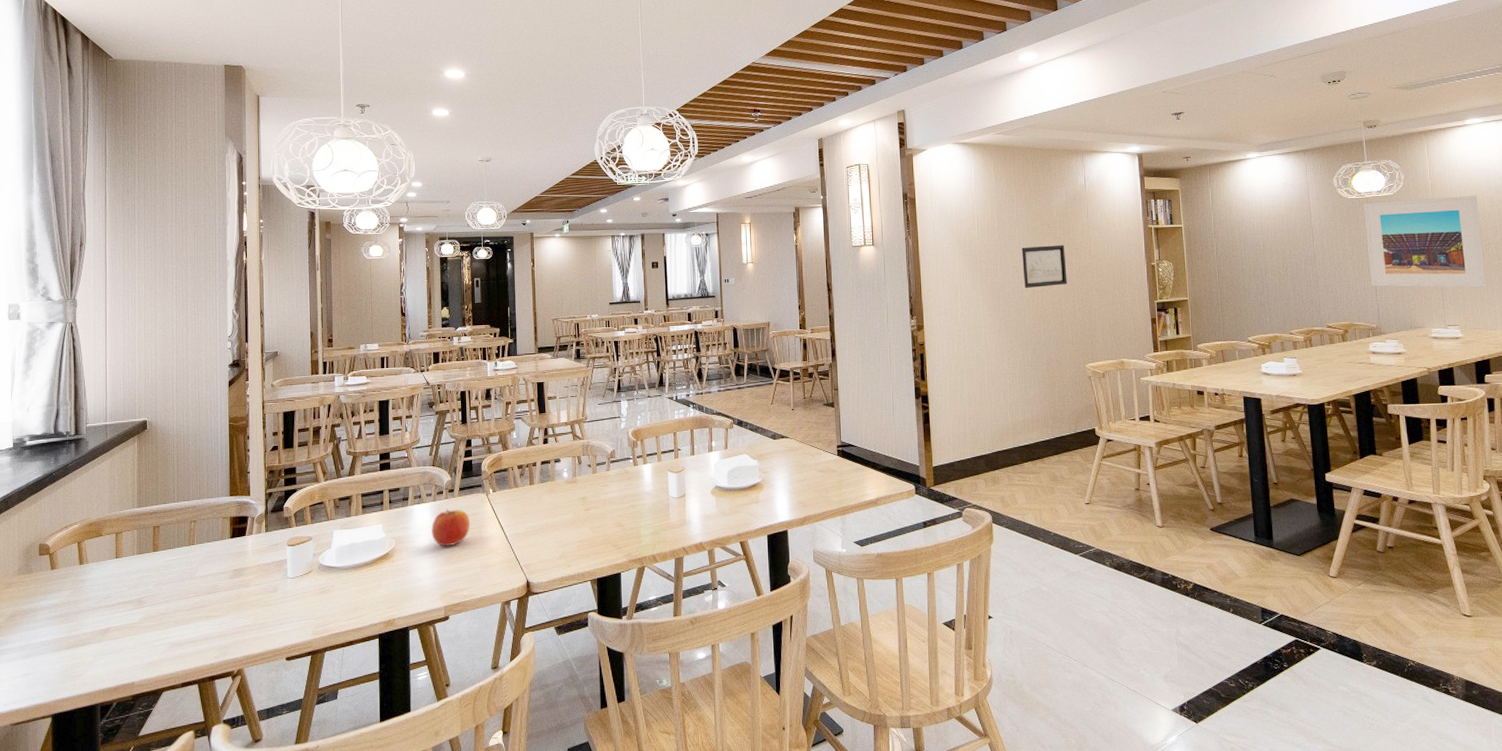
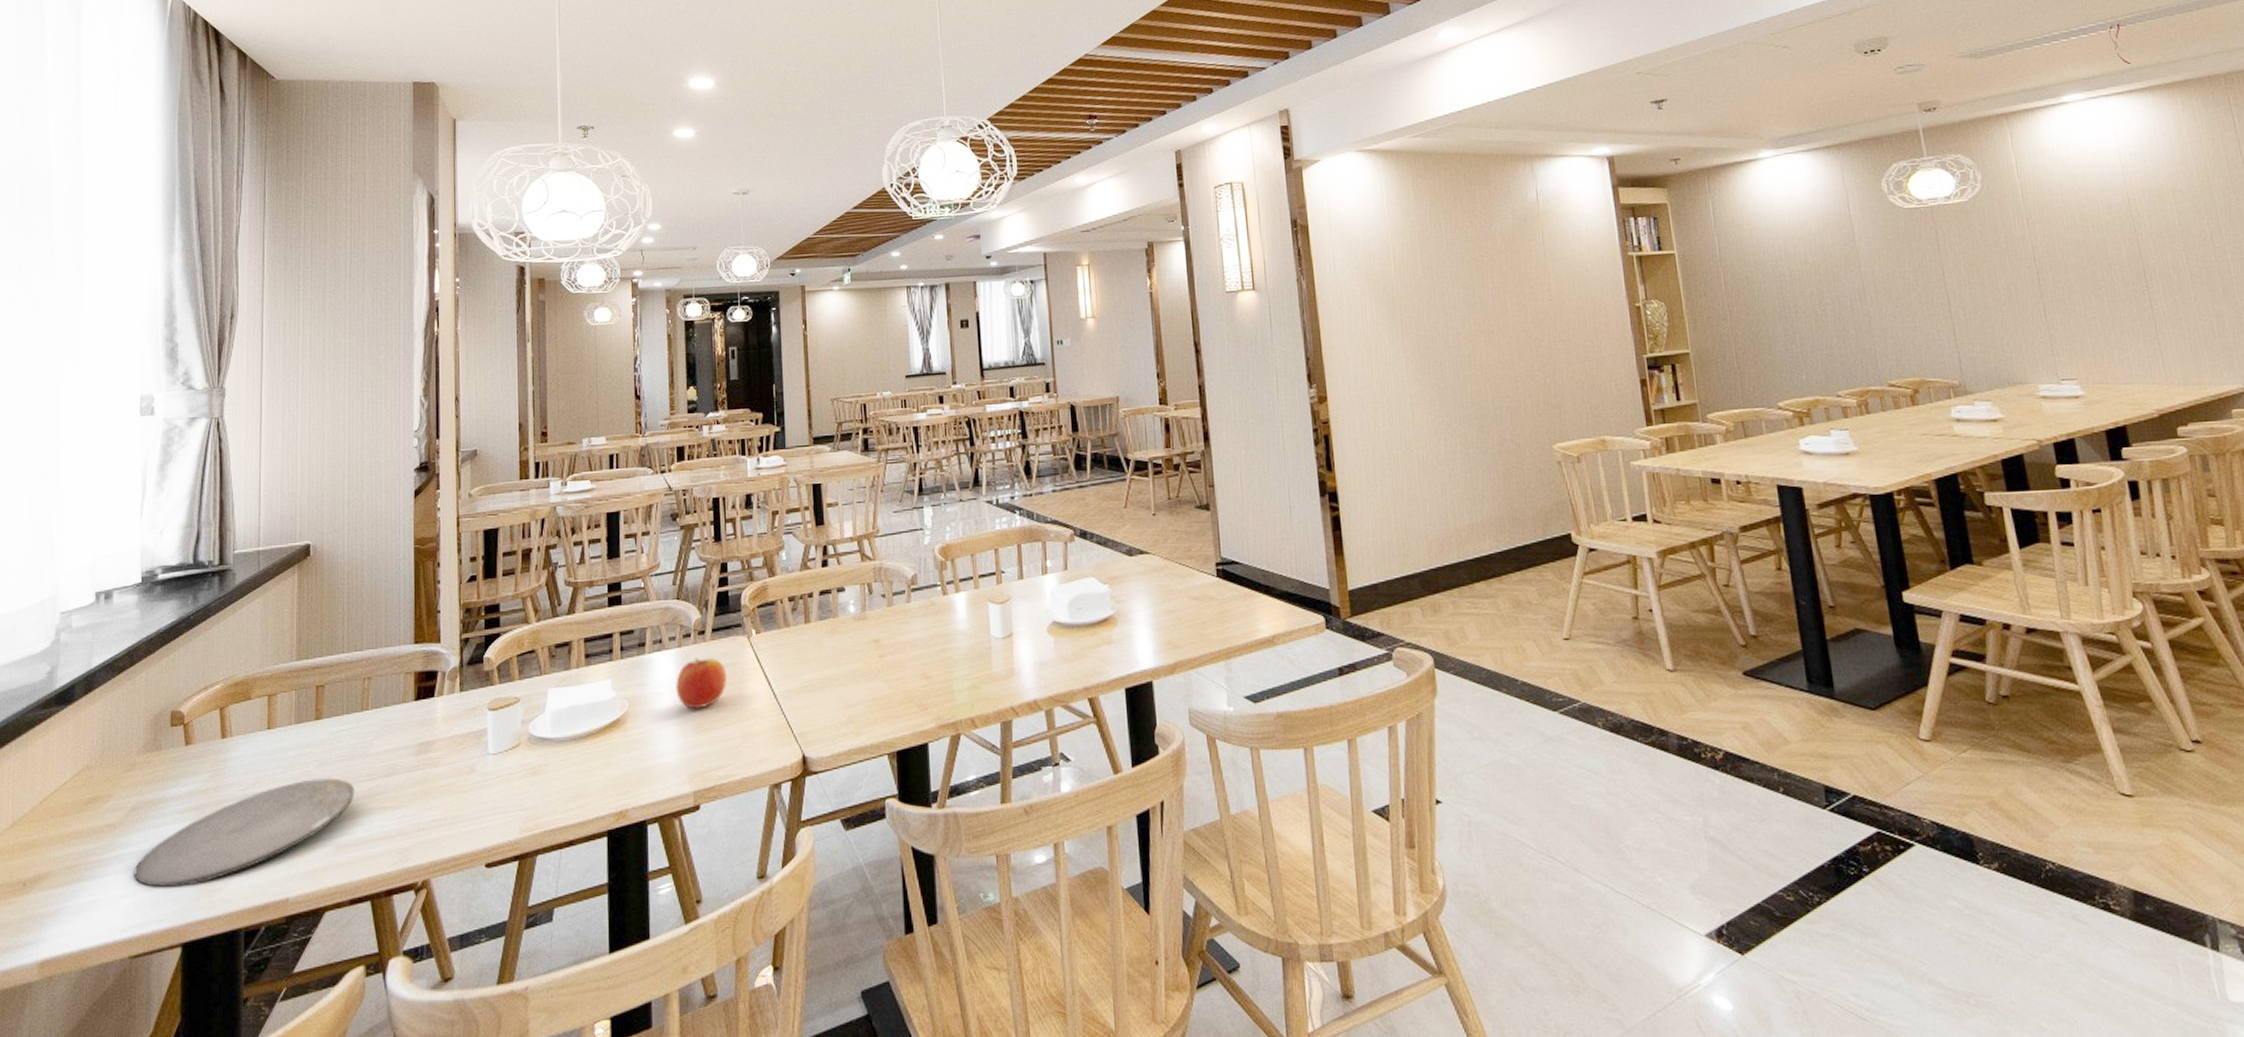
plate: none [13,594,185,674] -> present [134,777,355,887]
wall art: present [1022,245,1067,288] -> none [1455,282,1521,342]
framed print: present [1364,196,1486,288] -> none [1927,199,2112,328]

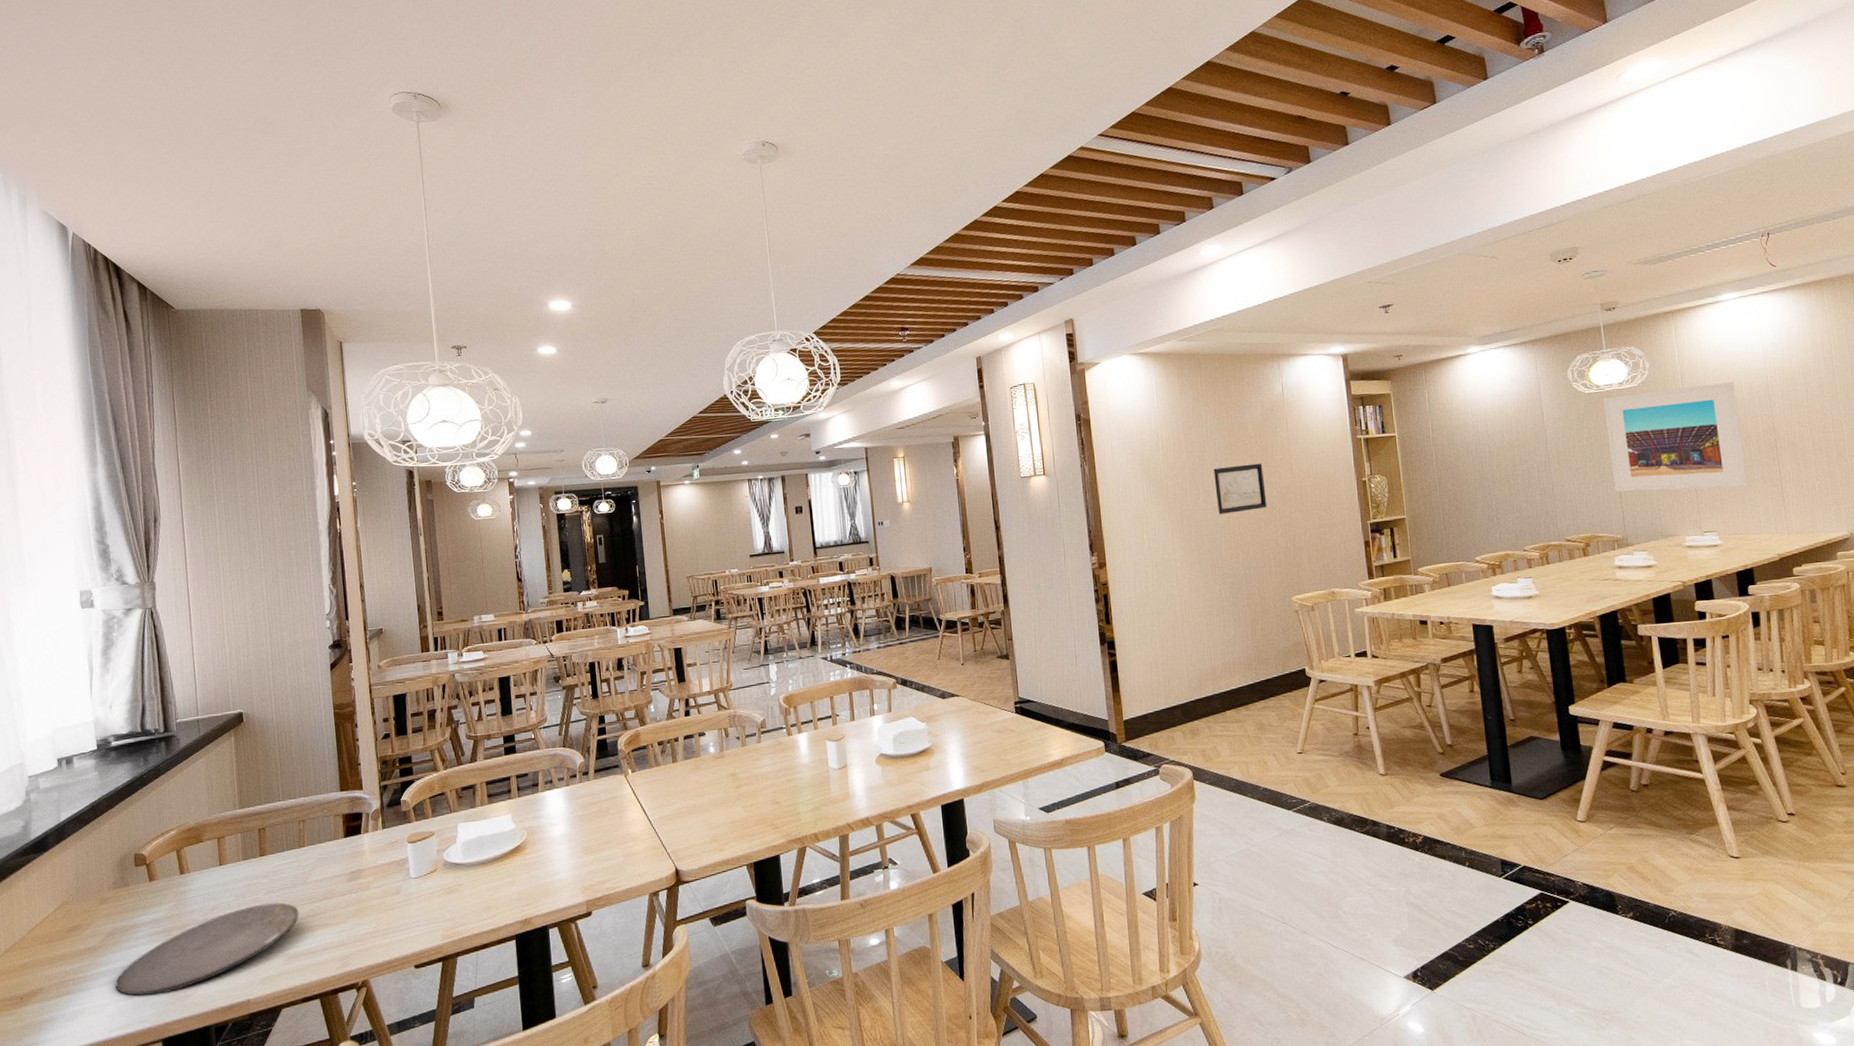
fruit: present [676,657,727,709] -> none [566,794,609,836]
wall art: none [1455,282,1521,342] -> present [1213,463,1267,514]
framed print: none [1927,199,2112,328] -> present [1603,382,1747,492]

